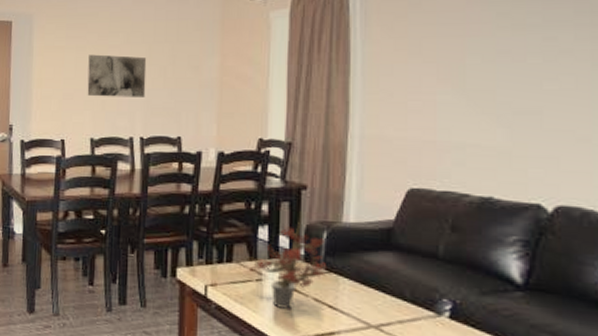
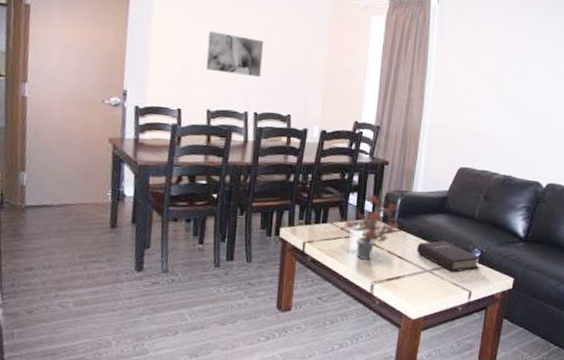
book: none [355,286,453,330] -> present [417,240,481,273]

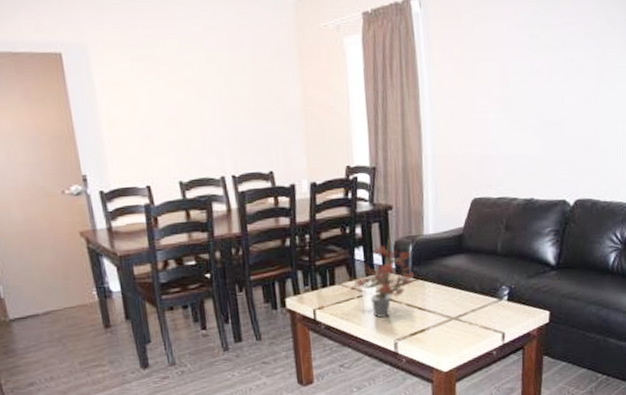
wall art: present [206,31,264,77] -> none [162,89,231,137]
book: present [417,240,481,273] -> none [438,283,510,316]

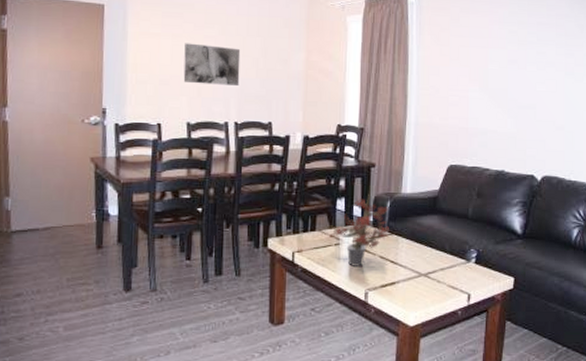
wall art: none [162,89,231,137] -> present [183,43,241,86]

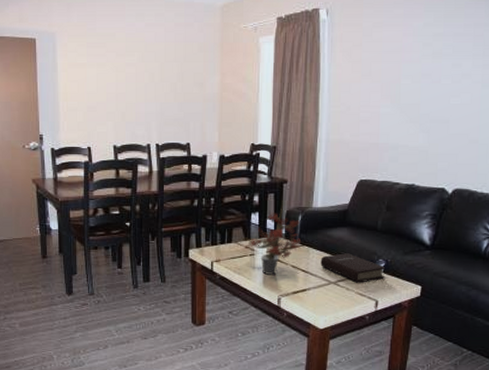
wall art: present [183,43,241,86] -> none [109,71,159,110]
book: none [410,242,478,275] -> present [320,253,386,283]

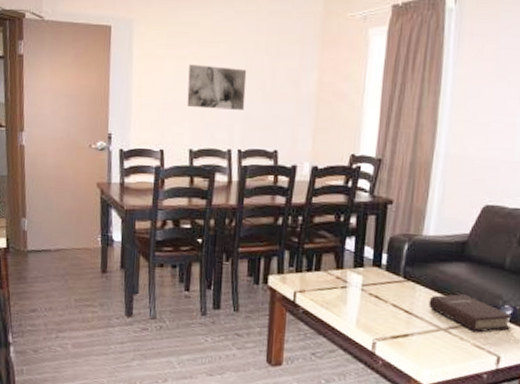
wall art: none [109,71,159,110] -> present [187,64,247,110]
potted plant: present [243,201,300,276] -> none [334,225,406,314]

